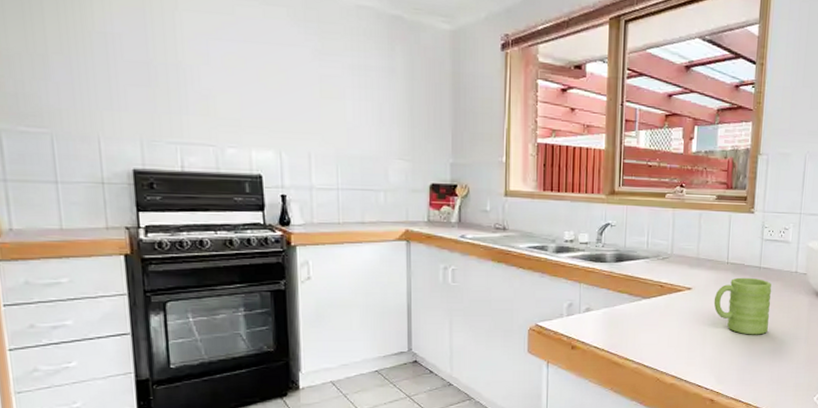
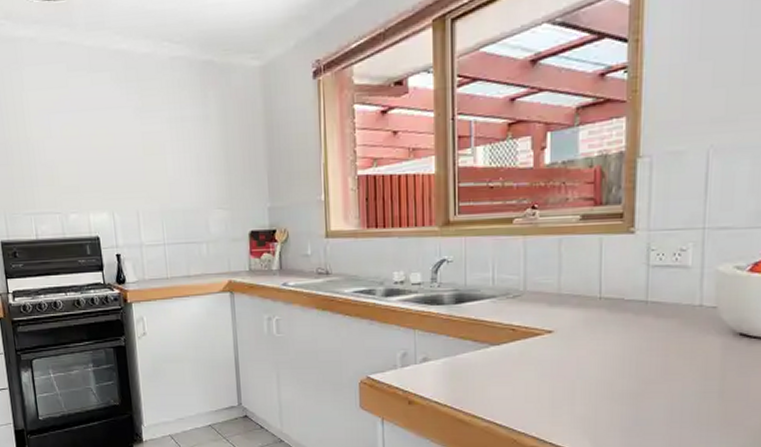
mug: present [713,277,772,335] -> none [583,315,666,388]

